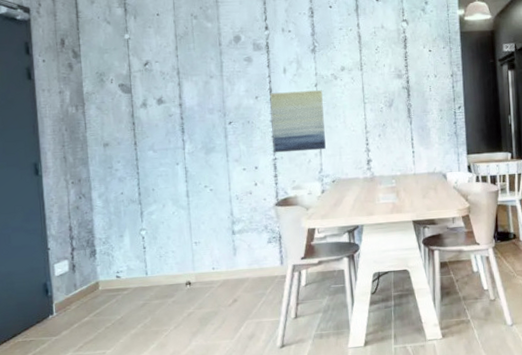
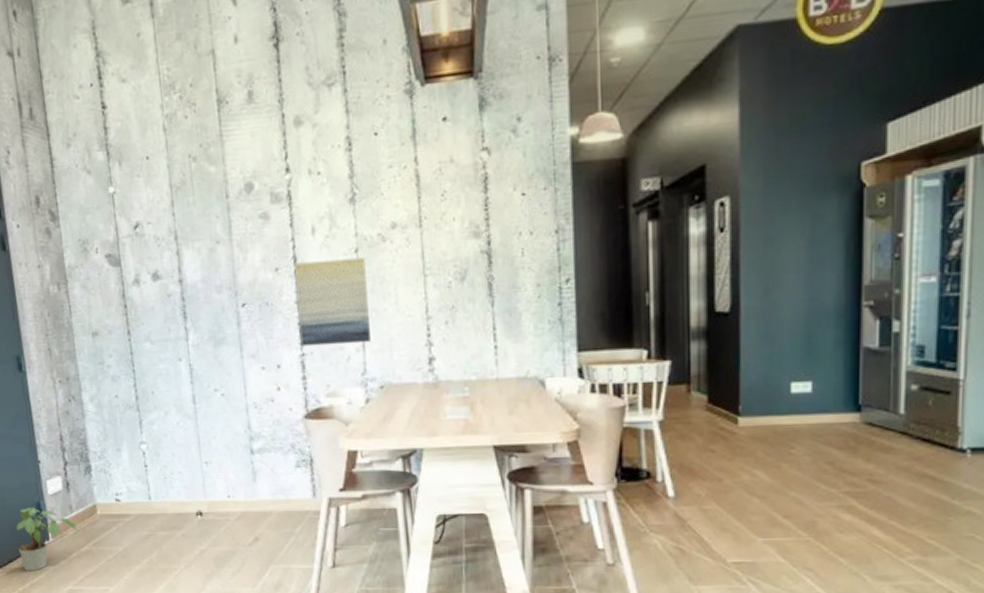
potted plant: none [22,287,79,344] -> present [16,507,77,572]

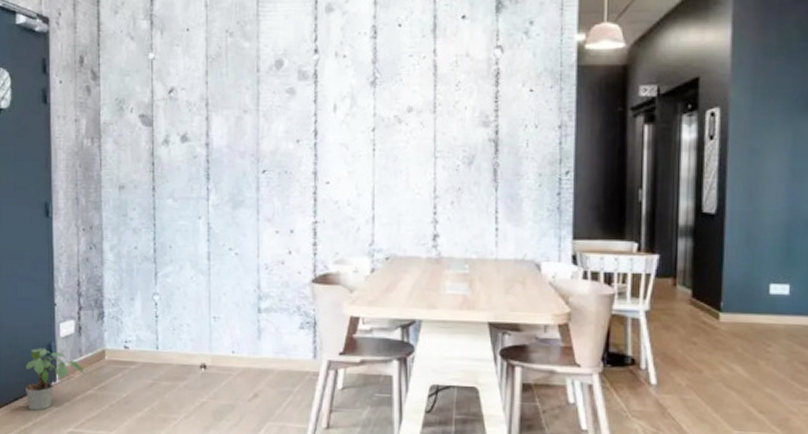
wall art: present [294,257,371,347] -> none [314,136,381,216]

